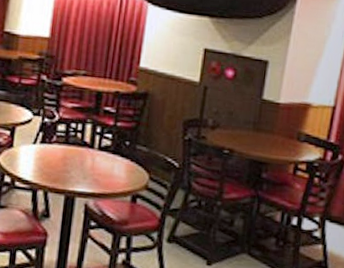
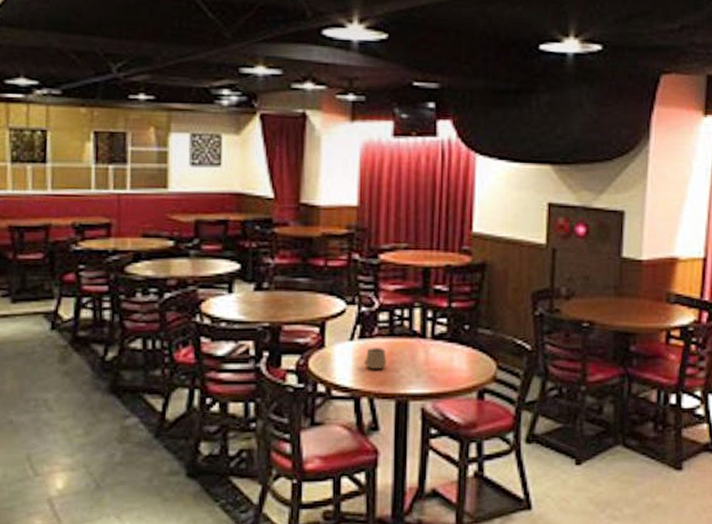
cup: none [42,151,61,170] -> present [363,348,387,370]

